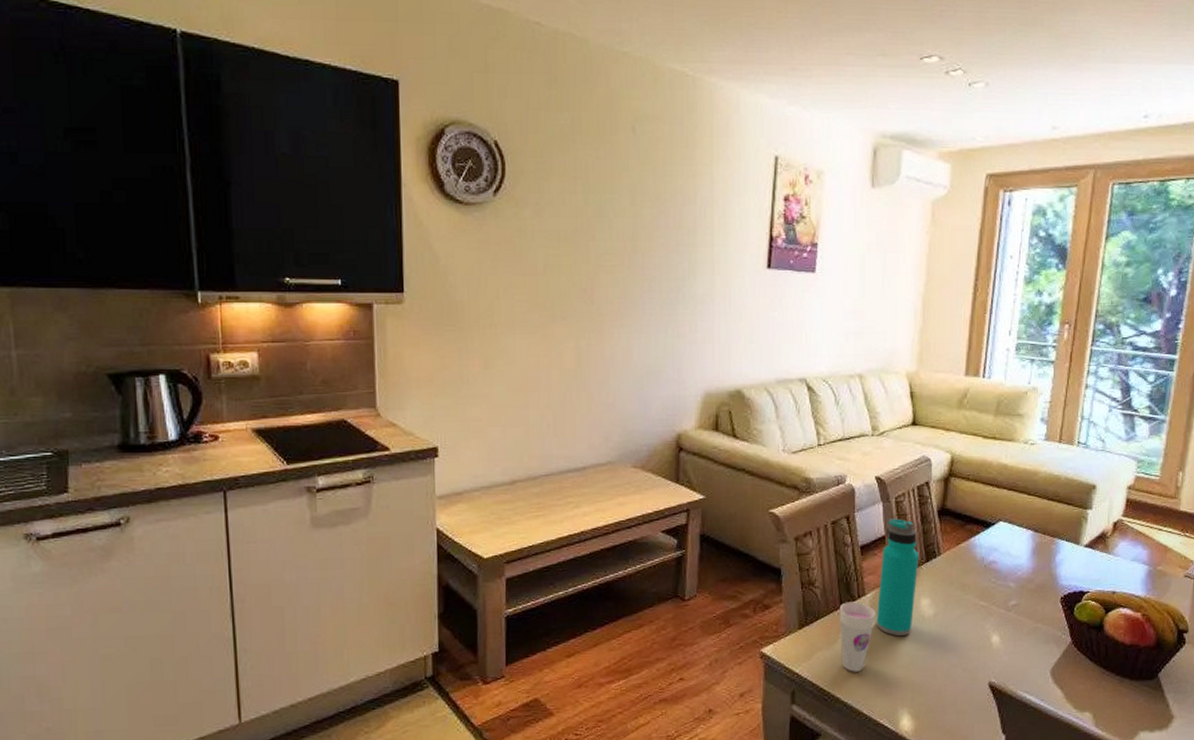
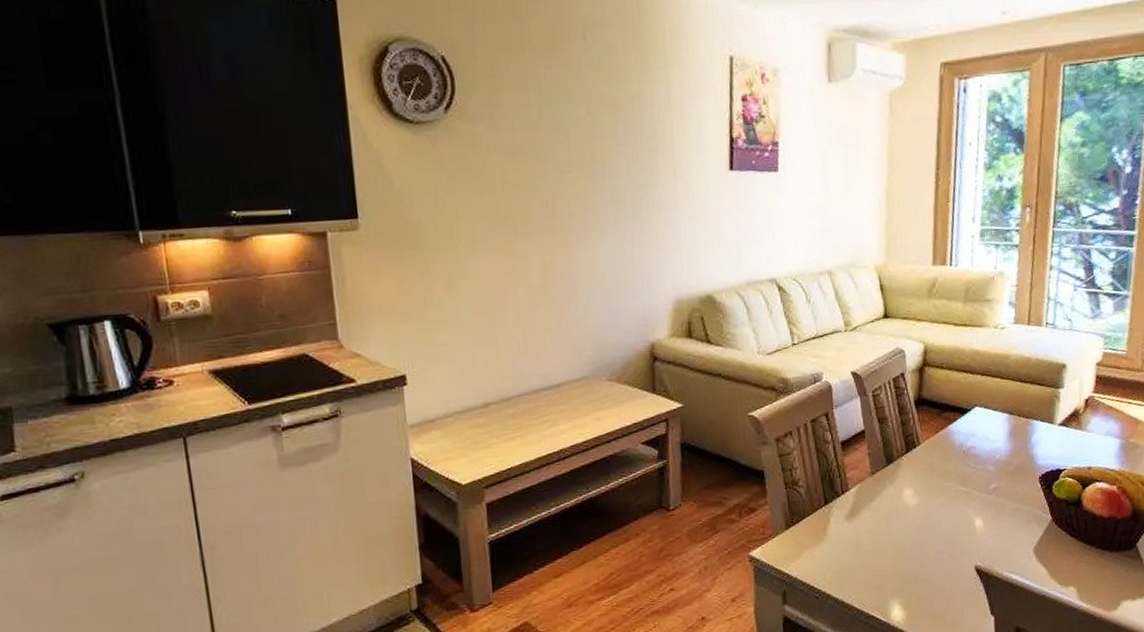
cup: present [839,602,876,672] -> none [824,497,861,568]
water bottle: present [876,518,919,636] -> none [861,411,900,528]

